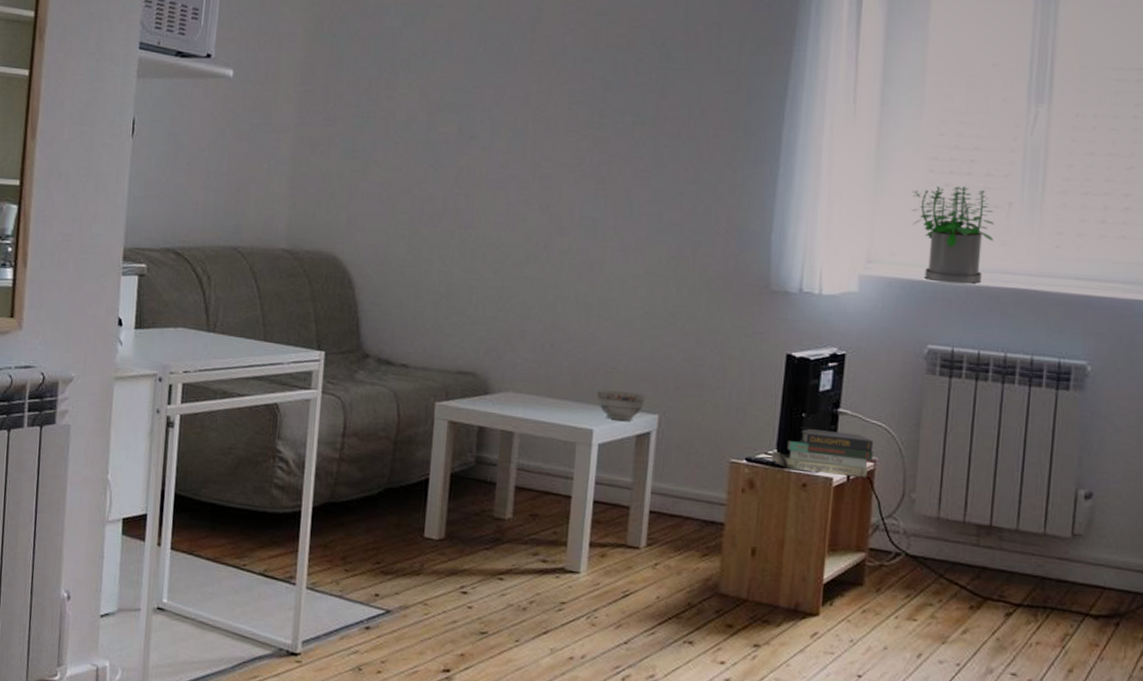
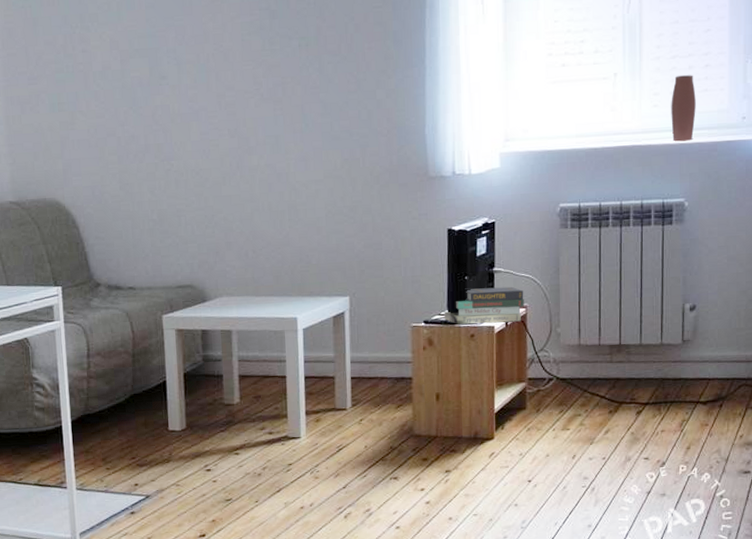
teacup: present [596,389,645,421] -> none [296,280,337,307]
potted plant: present [911,186,995,284] -> none [536,65,605,150]
vase: none [1076,216,1110,294] -> present [671,75,696,142]

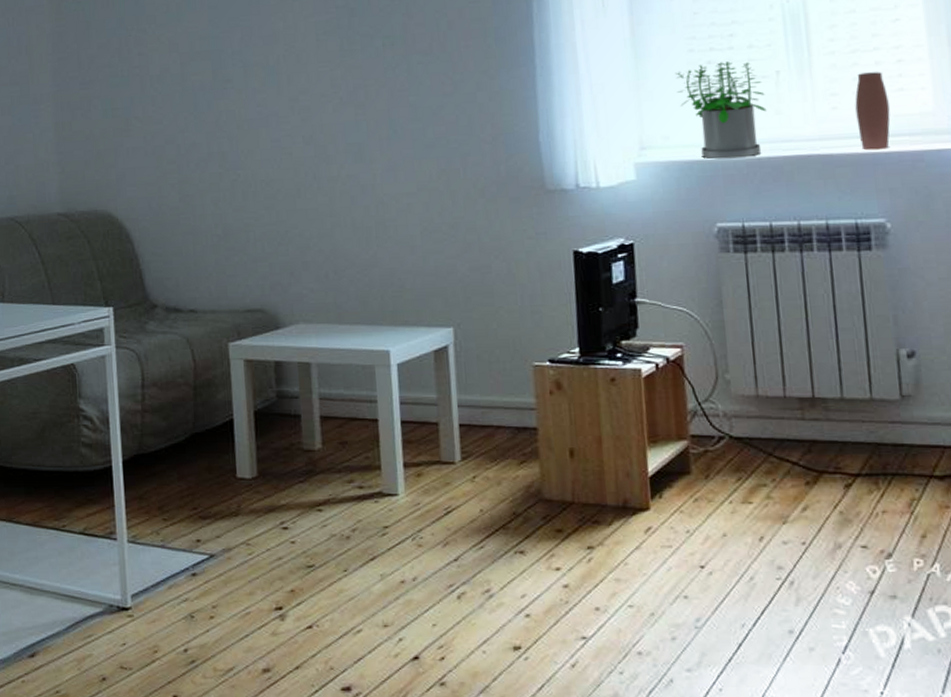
books: present [444,286,524,325] -> none [574,321,679,366]
potted plant: none [536,65,605,150] -> present [675,62,767,159]

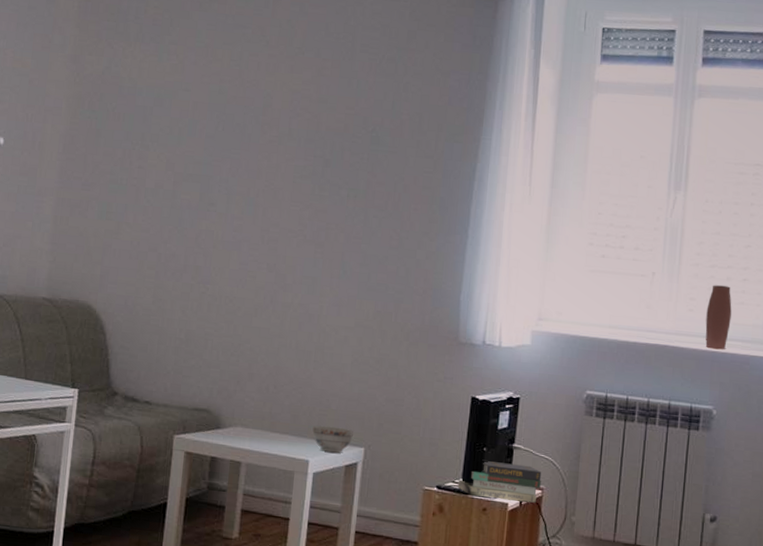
teacup: none [387,308,437,338] -> present [312,425,353,453]
books: none [574,321,679,366] -> present [457,461,542,503]
potted plant: present [675,62,767,159] -> none [575,257,641,340]

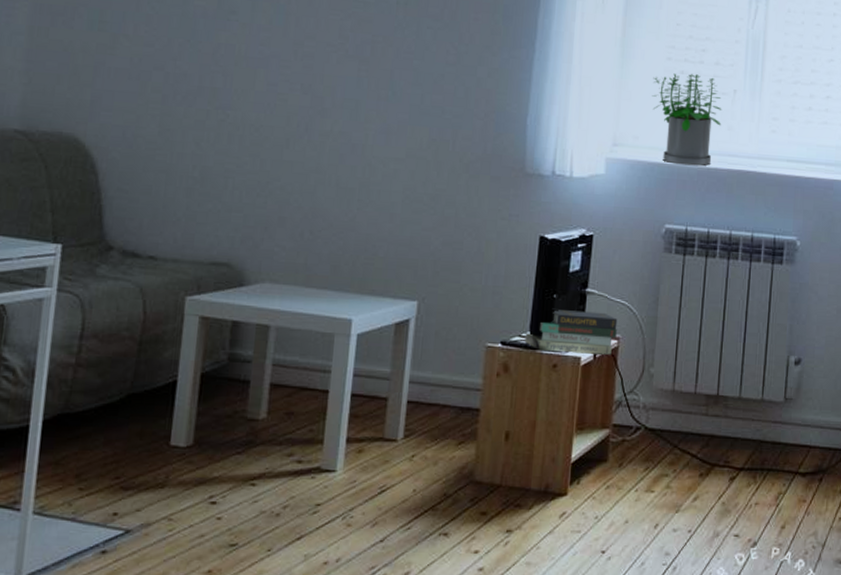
teacup: present [312,425,353,453] -> none [356,277,405,309]
potted plant: none [575,257,641,340] -> present [652,73,722,166]
vase: present [705,285,732,350] -> none [788,103,815,175]

